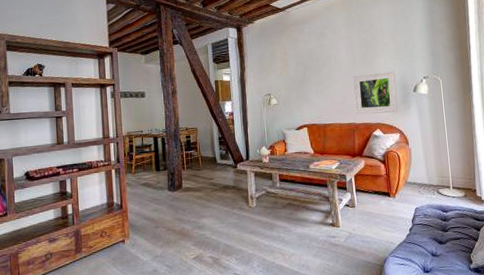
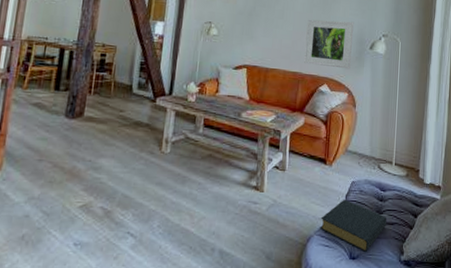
hardback book: none [392,223,453,265] -> present [320,199,387,252]

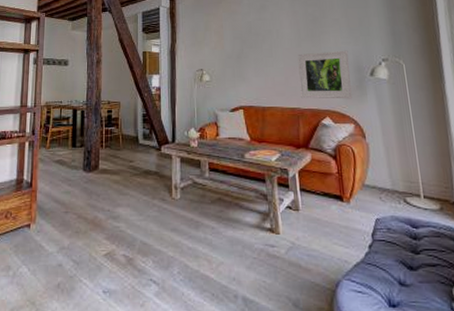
hardback book: present [320,199,387,252] -> none [347,238,428,298]

